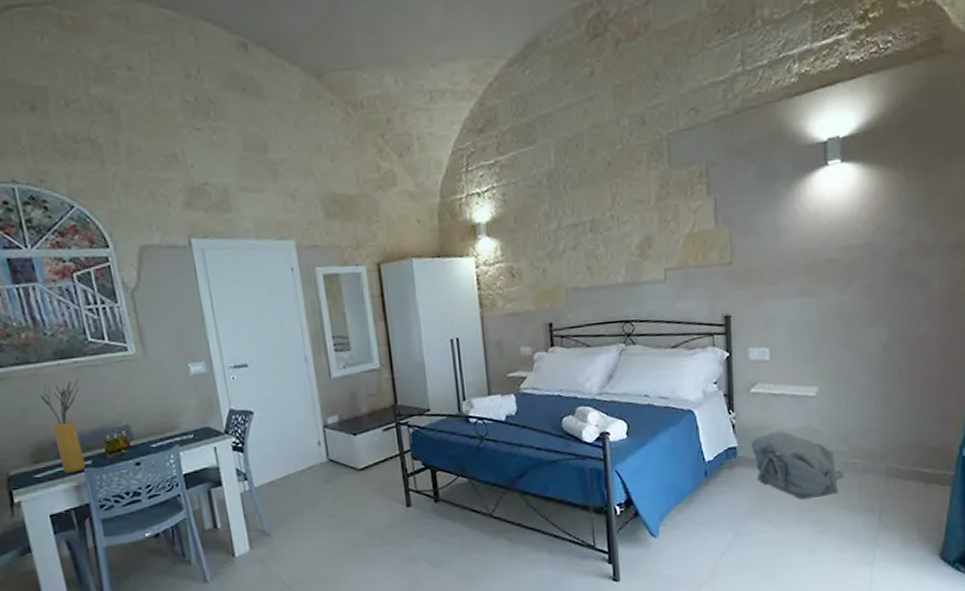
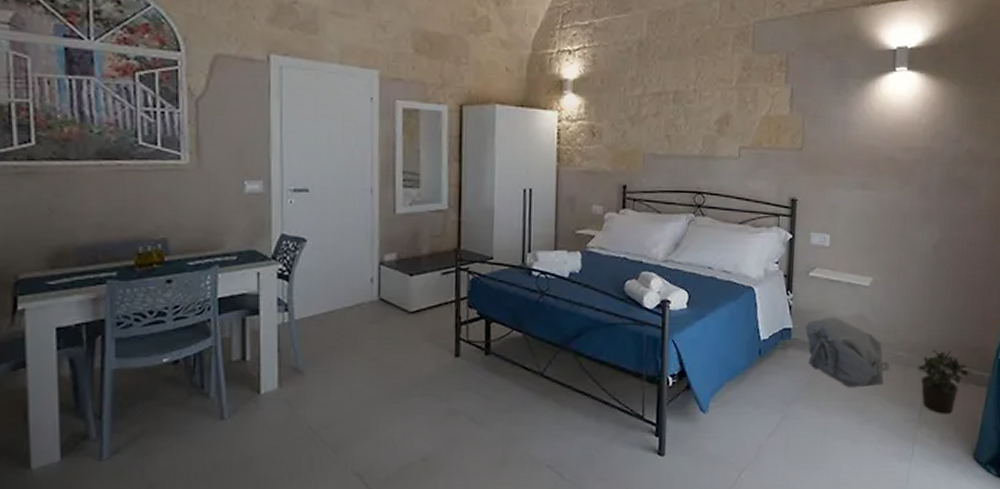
vase: present [39,379,86,474] -> none [72,183,119,284]
potted plant: none [874,453,932,517] -> present [917,350,971,414]

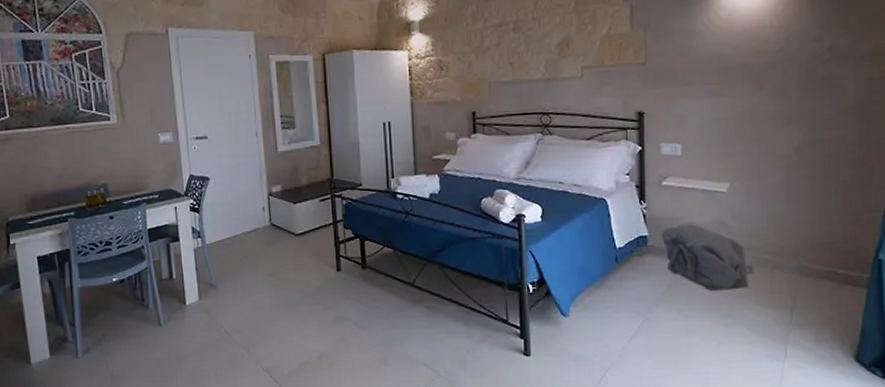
potted plant: present [917,350,971,414] -> none [785,252,846,316]

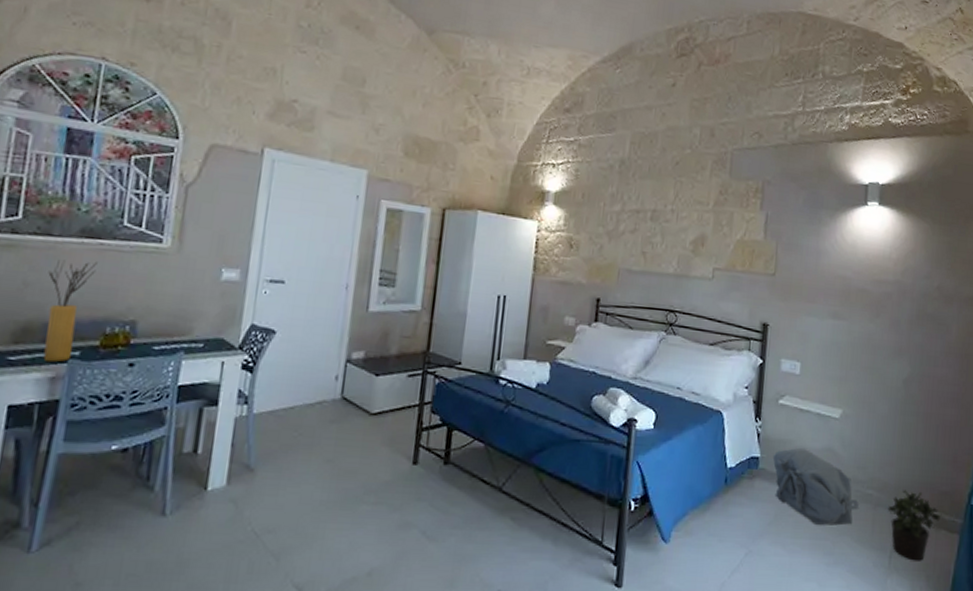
vase: none [37,142,70,223] -> present [43,259,97,363]
potted plant: none [785,252,846,316] -> present [887,490,942,561]

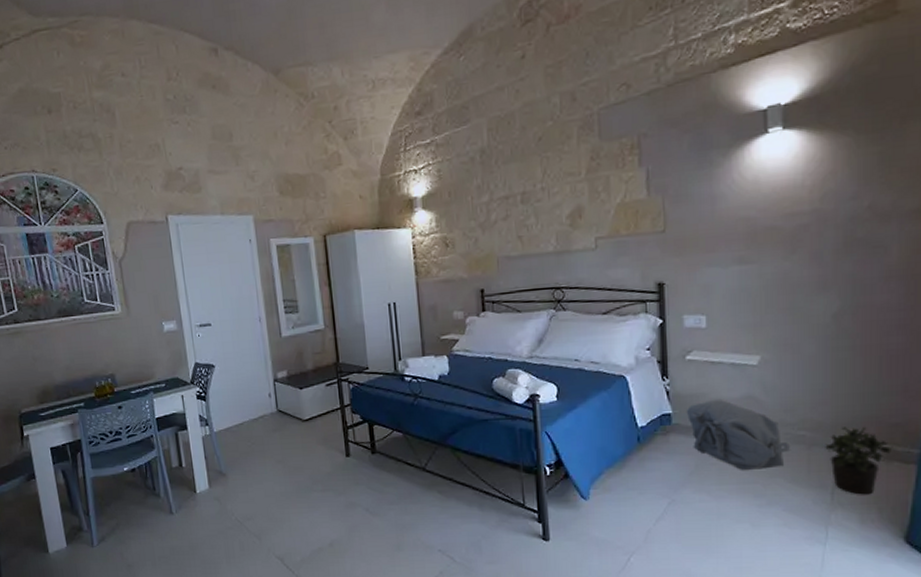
vase: present [43,259,97,363] -> none [46,334,80,414]

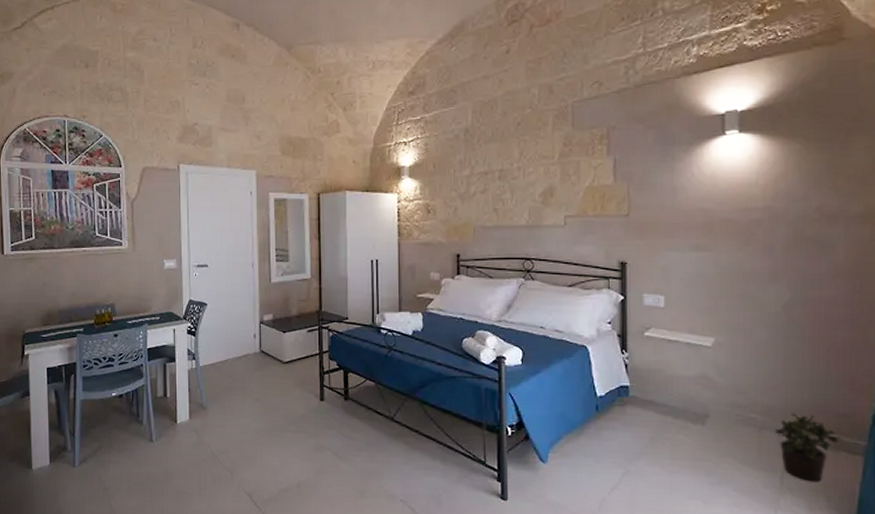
duffel bag: present [686,398,790,470] -> none [643,375,741,448]

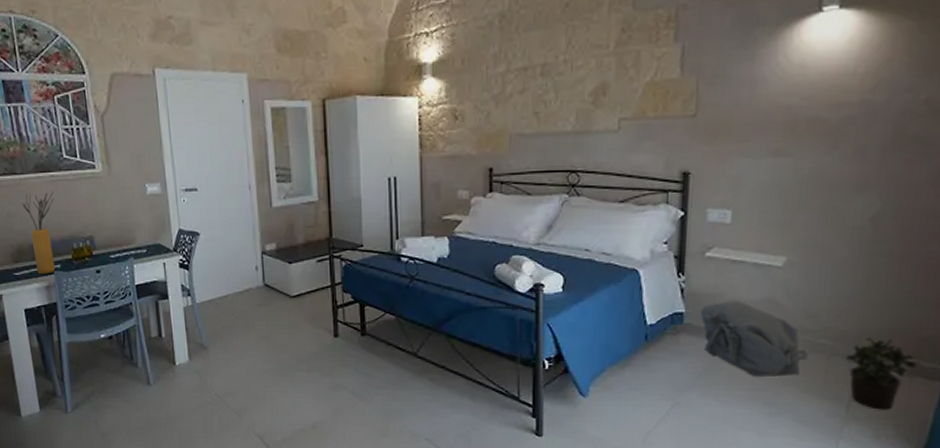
vase: none [56,264,84,337] -> present [22,191,56,275]
duffel bag: none [643,375,741,448] -> present [700,300,808,377]

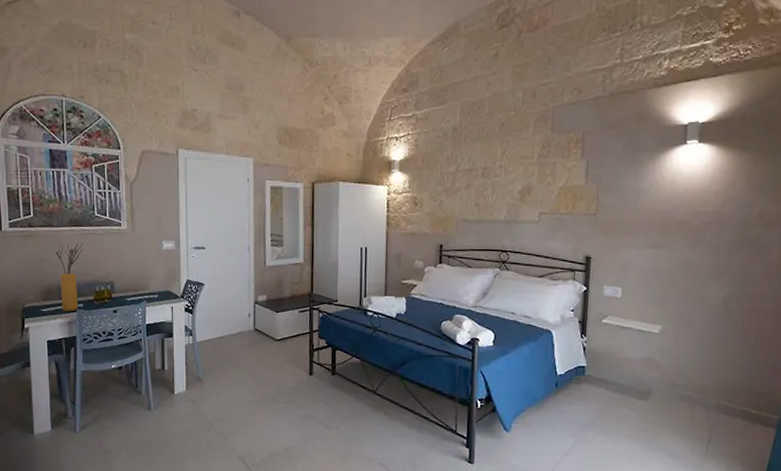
duffel bag: present [700,300,808,377] -> none [597,358,678,421]
potted plant: present [845,338,919,410] -> none [705,391,759,450]

